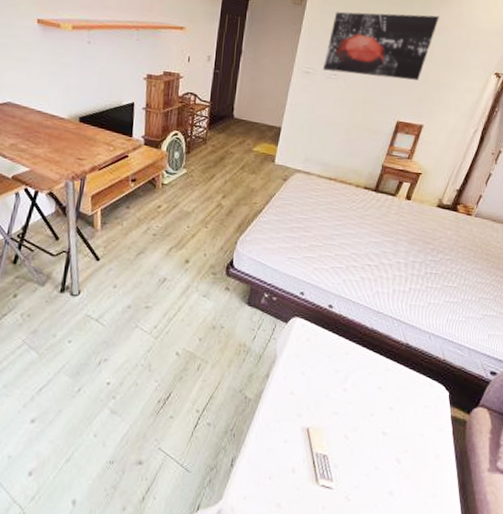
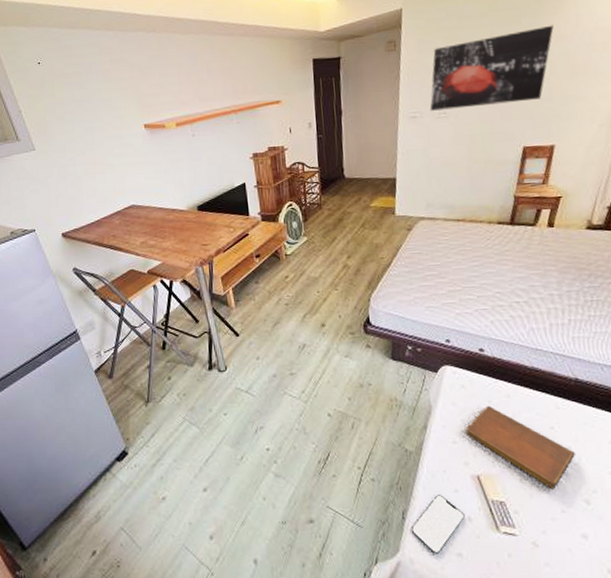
smartphone: none [237,444,290,503] -> present [411,494,465,554]
notebook: none [304,361,395,447] -> present [466,406,575,490]

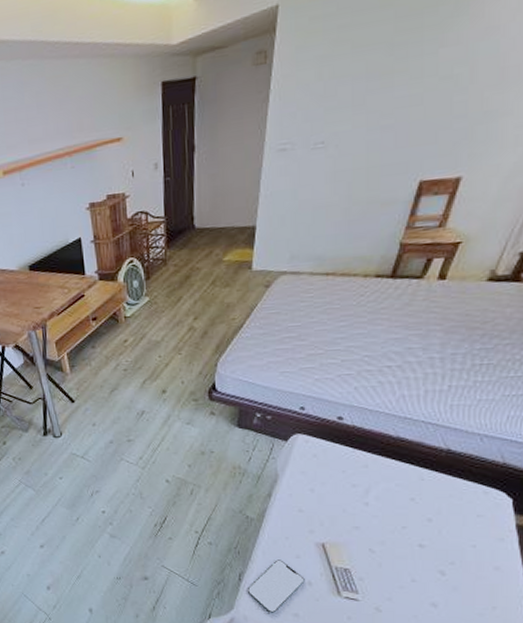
wall art: present [430,25,554,111] -> none [304,11,483,141]
notebook: present [466,406,575,490] -> none [314,476,435,560]

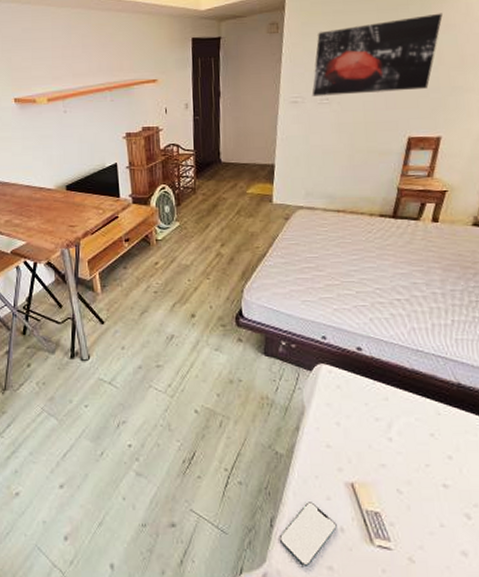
wall art: none [304,11,483,141] -> present [312,13,443,96]

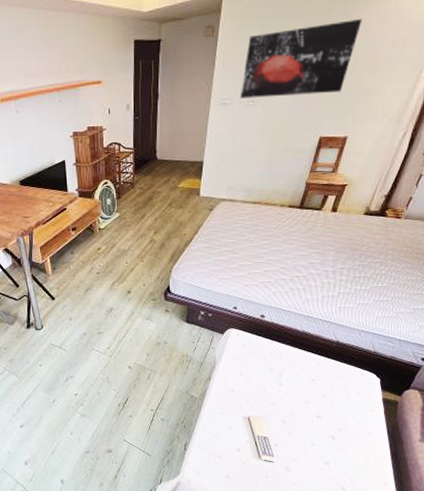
smartphone: present [279,502,337,566] -> none [190,431,235,476]

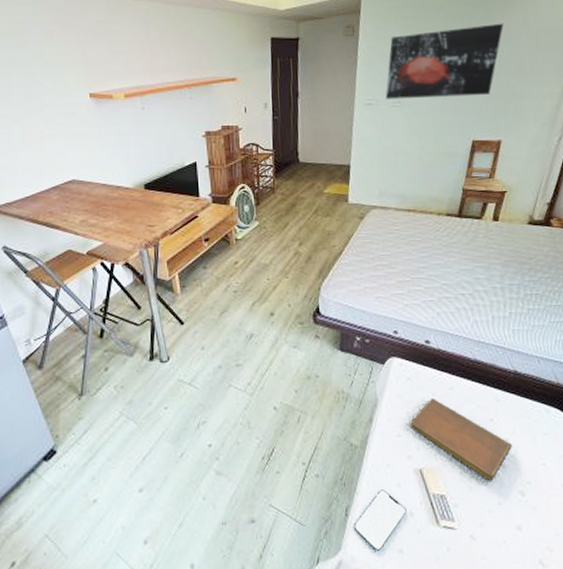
smartphone: none [190,431,235,476] -> present [353,489,407,551]
notebook: none [243,362,328,428] -> present [410,399,512,482]

